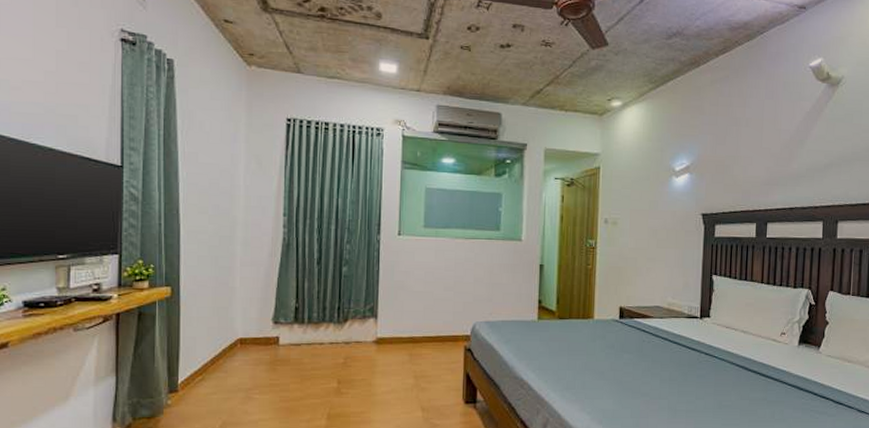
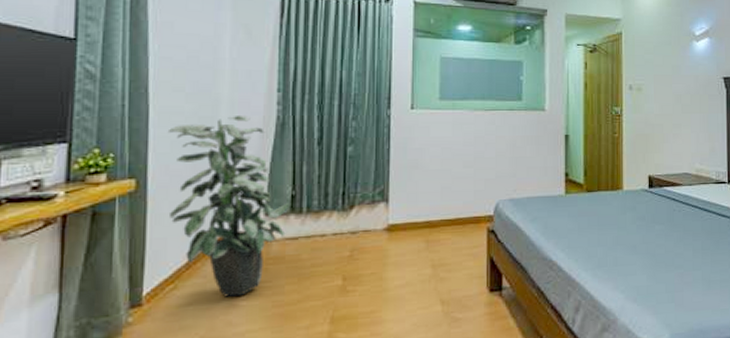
indoor plant: none [195,235,295,390] -> present [167,114,291,297]

